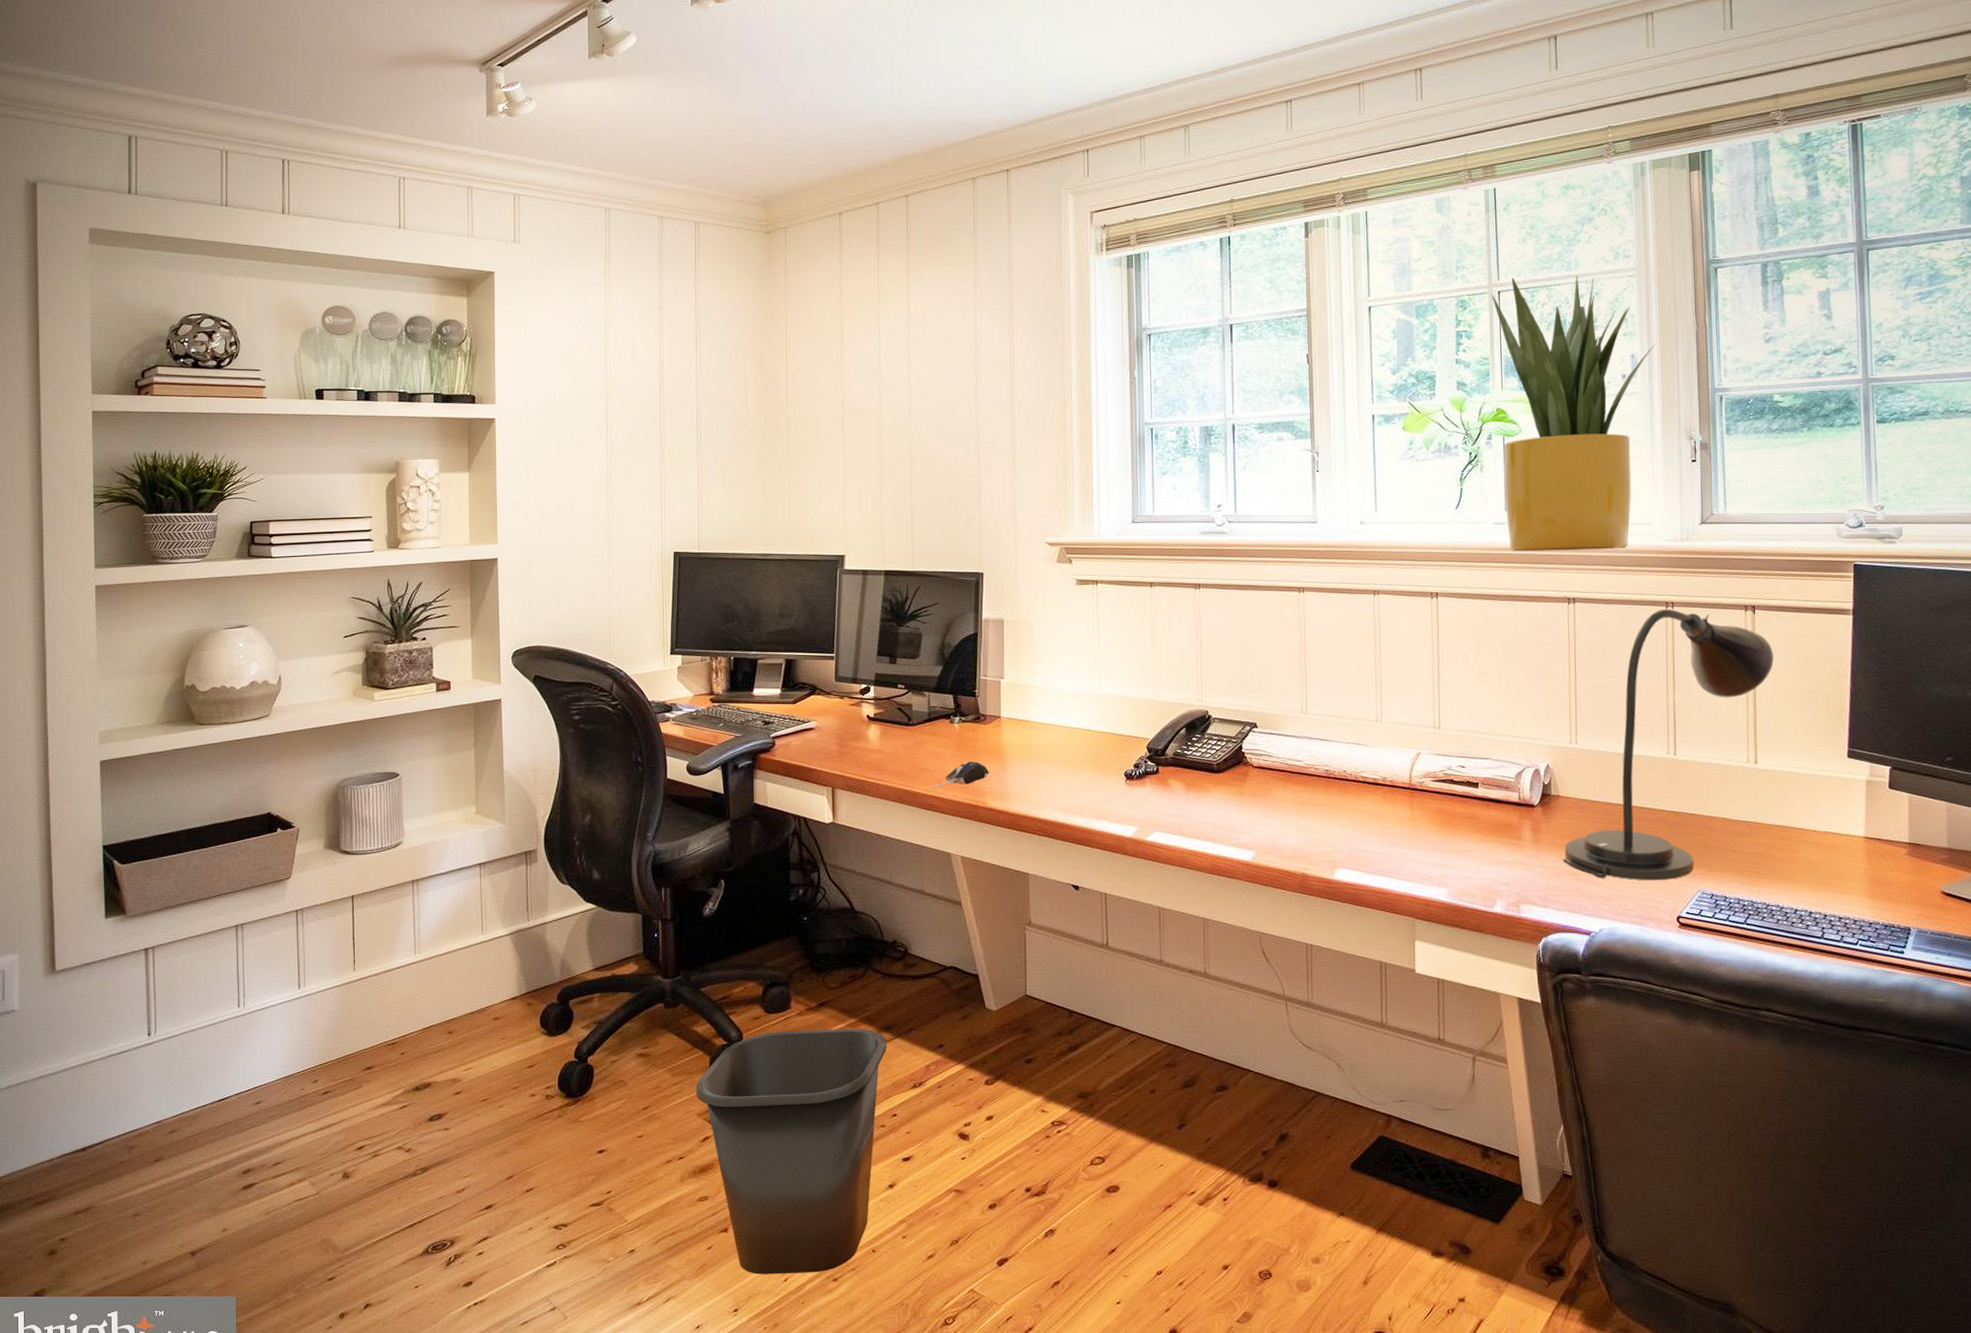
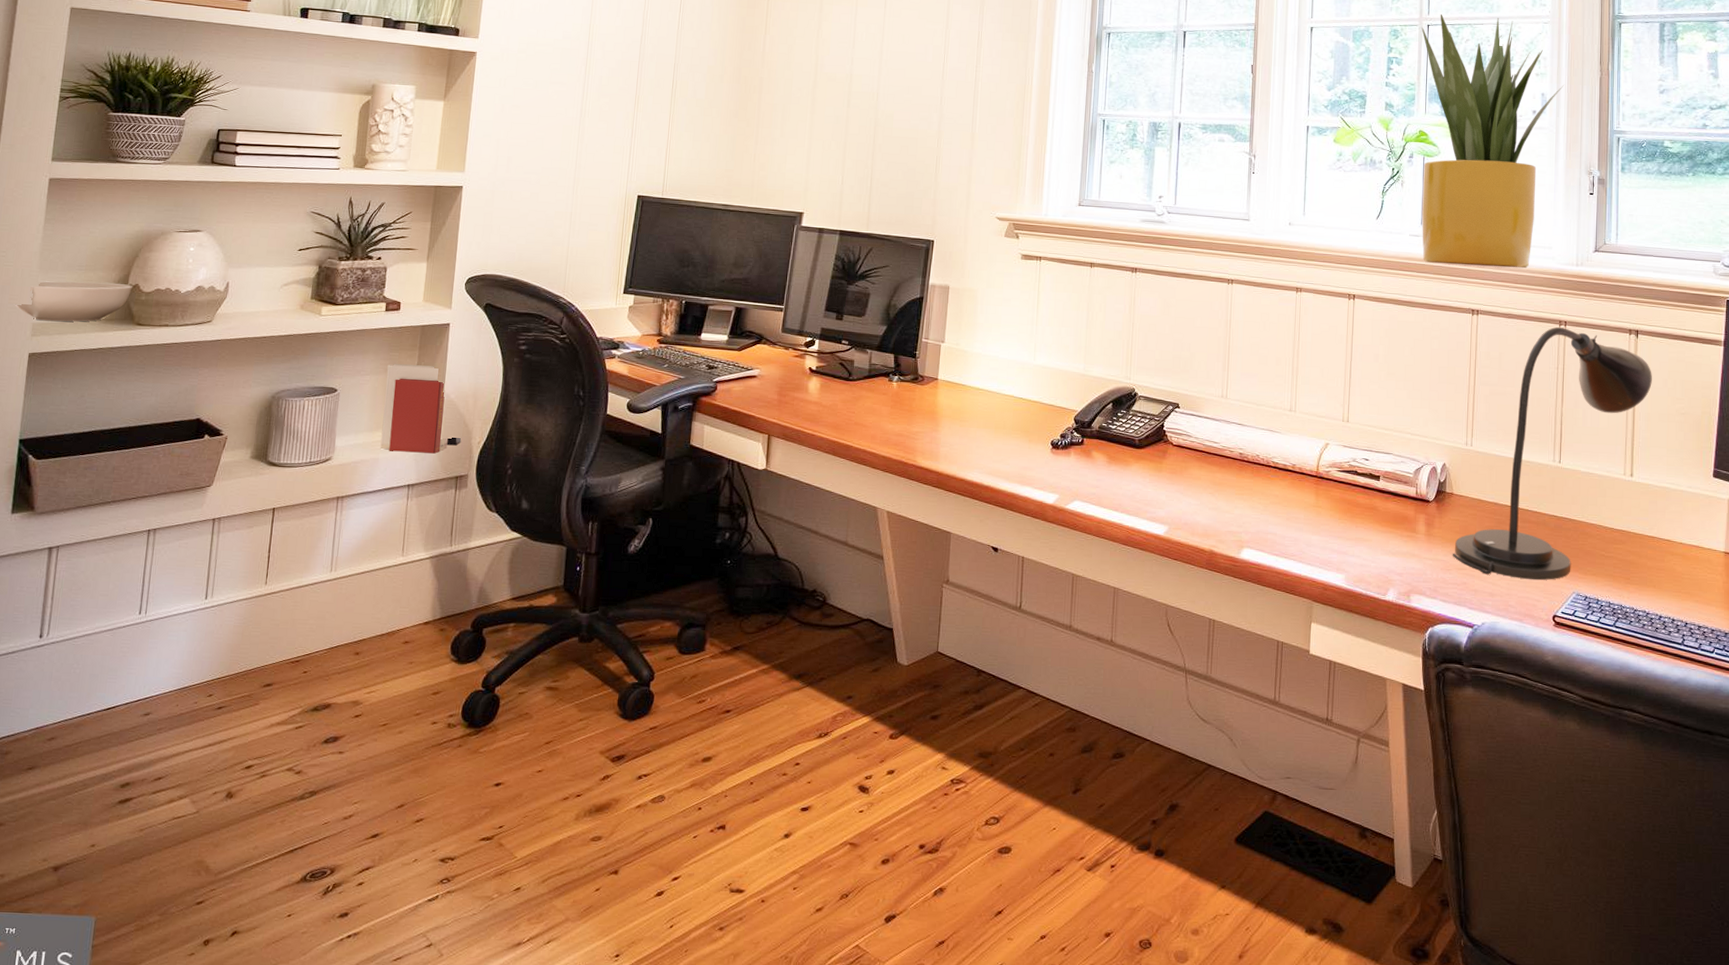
bowl: none [81,684,190,728] -> present [16,281,134,322]
books: none [445,743,527,832] -> present [380,363,462,454]
waste bin: present [695,1028,887,1274] -> none [600,672,797,921]
computer mouse: present [930,761,989,790] -> none [864,420,922,444]

